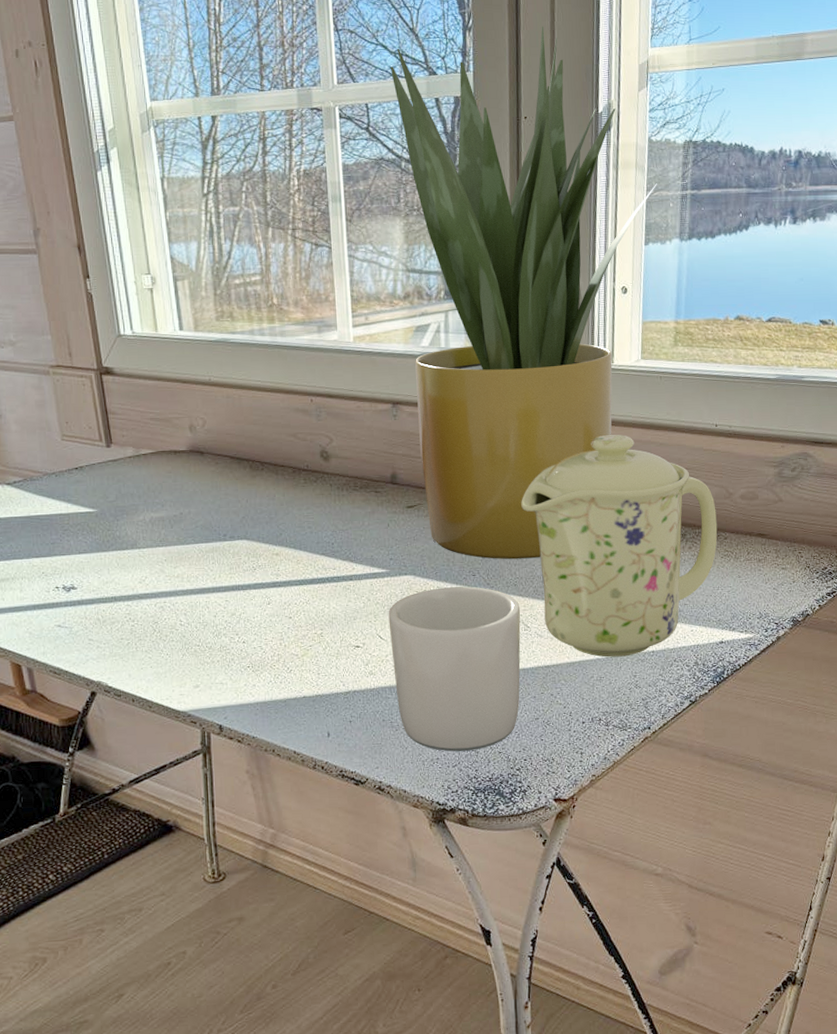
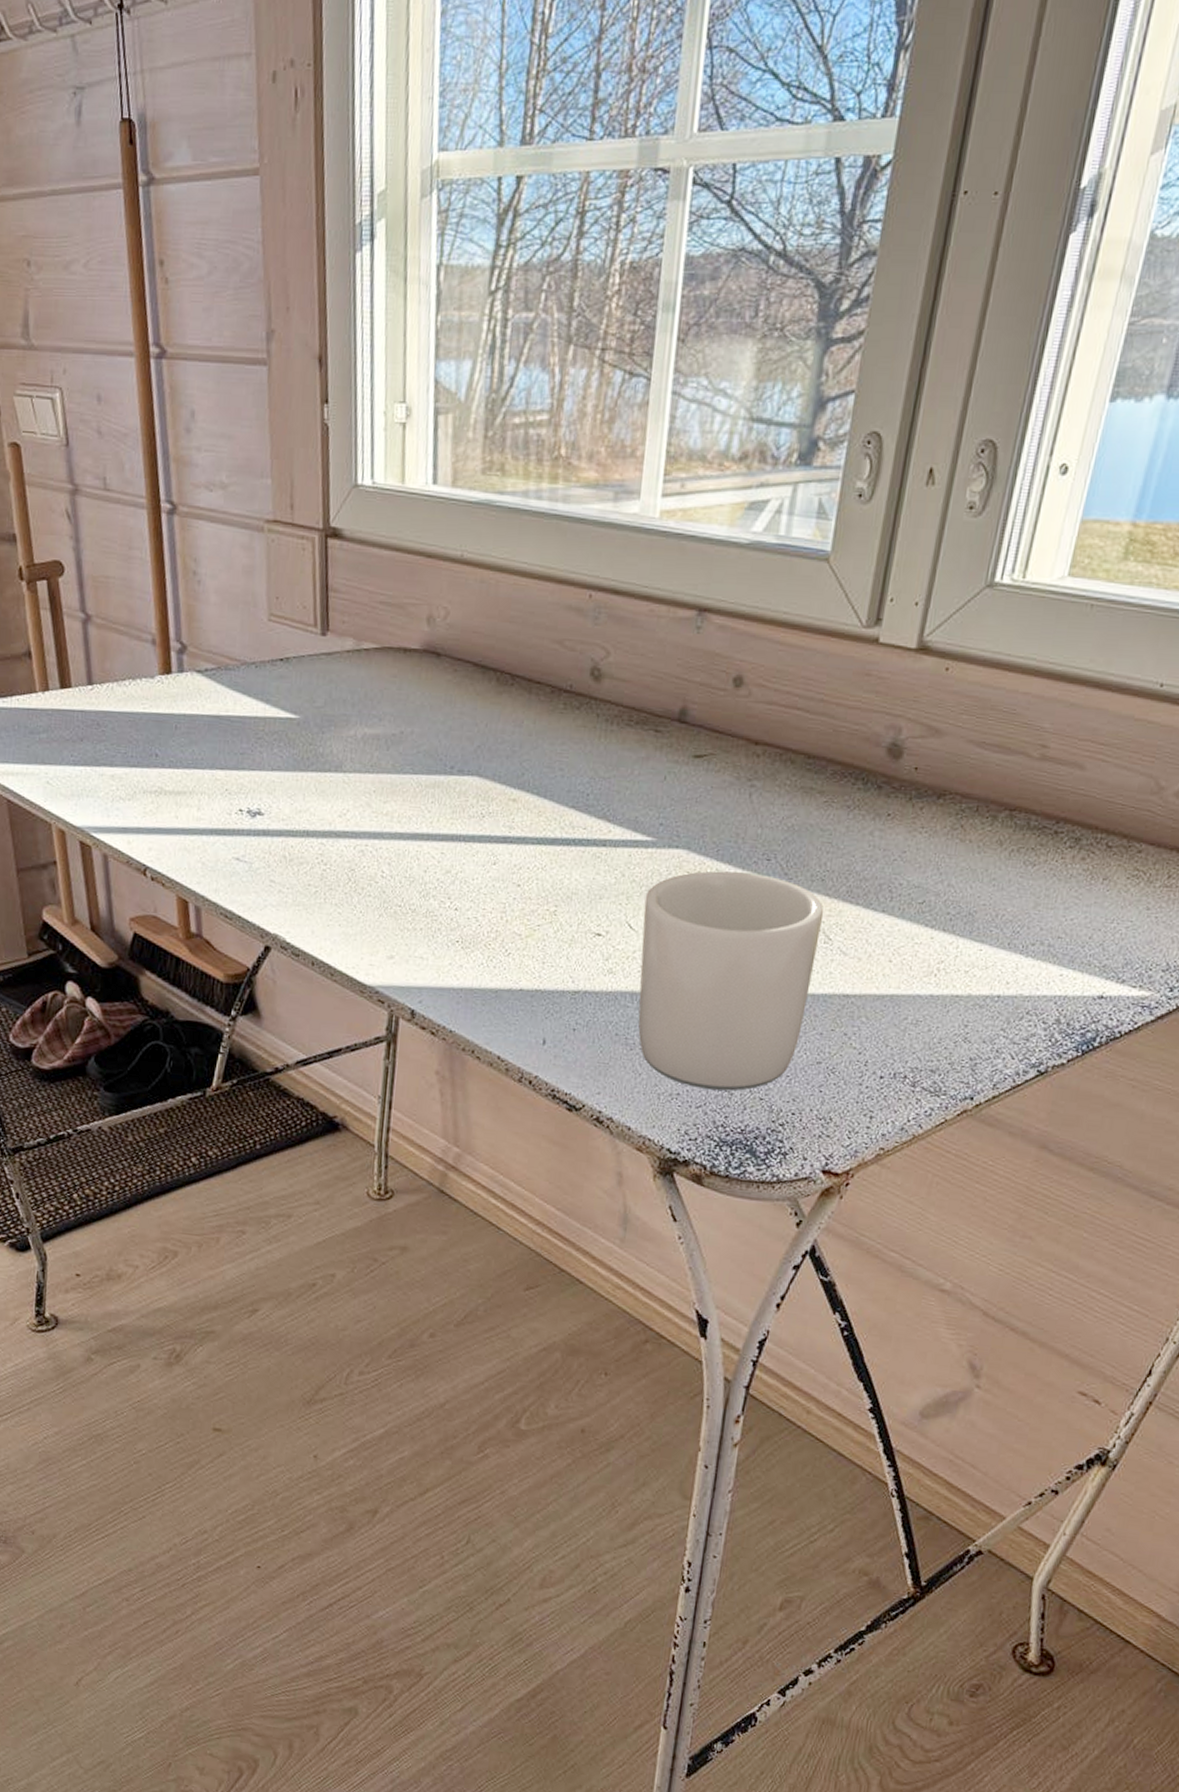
planter: present [390,26,657,560] -> none [719,44,1149,847]
mug: present [521,434,718,658] -> none [851,682,1135,998]

